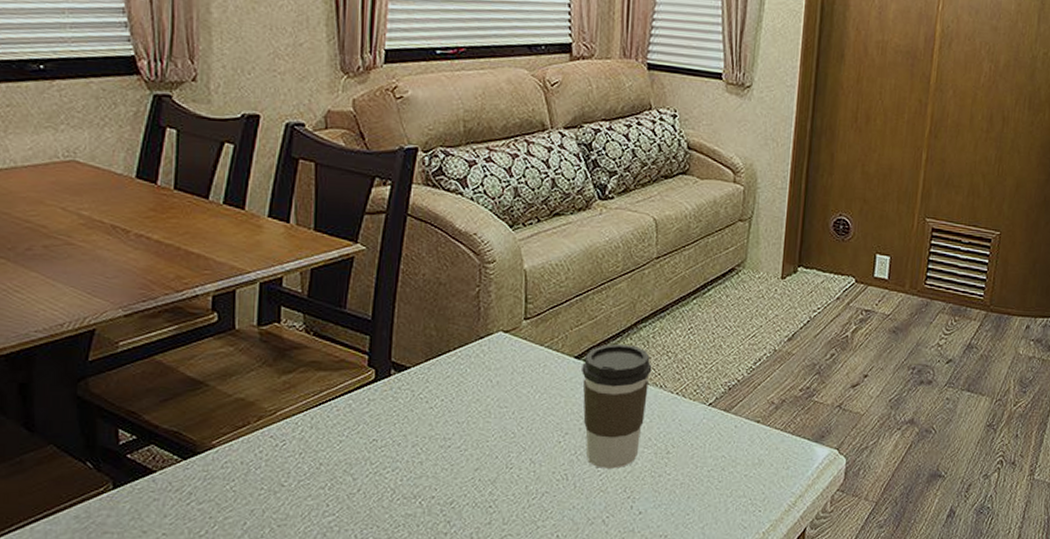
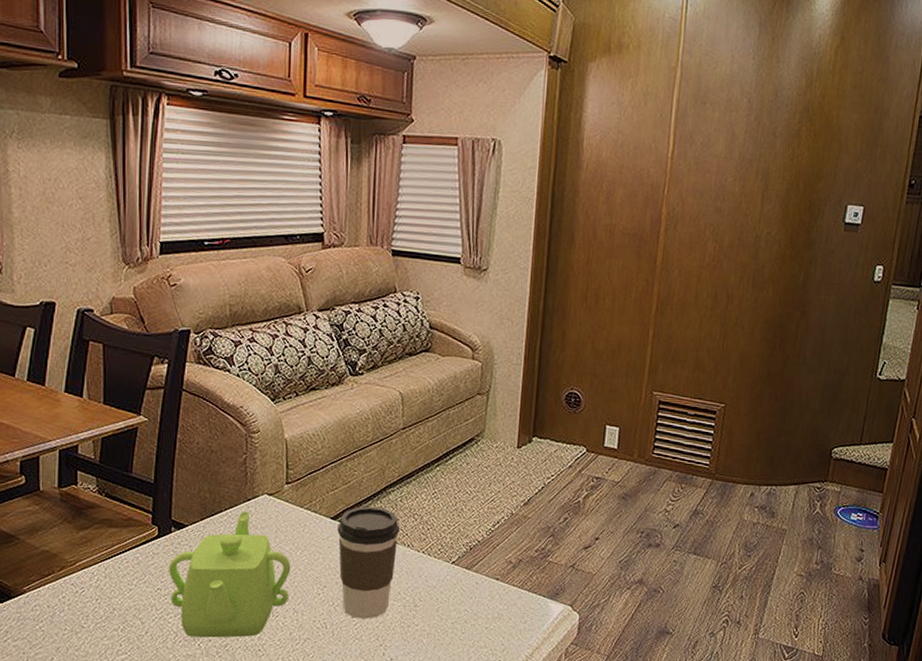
teapot: none [386,350,529,494] -> present [169,510,291,638]

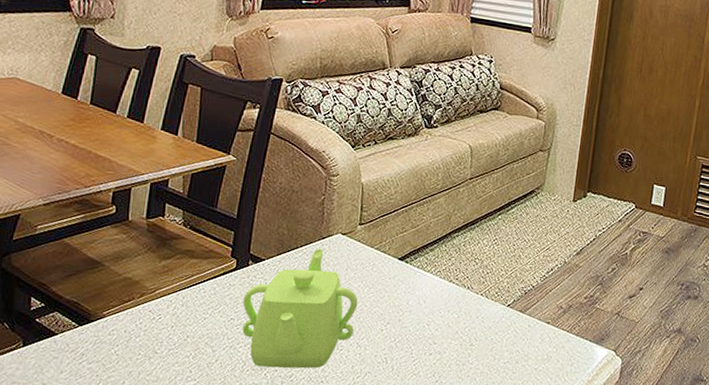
coffee cup: present [337,506,400,619] -> none [403,249,462,356]

